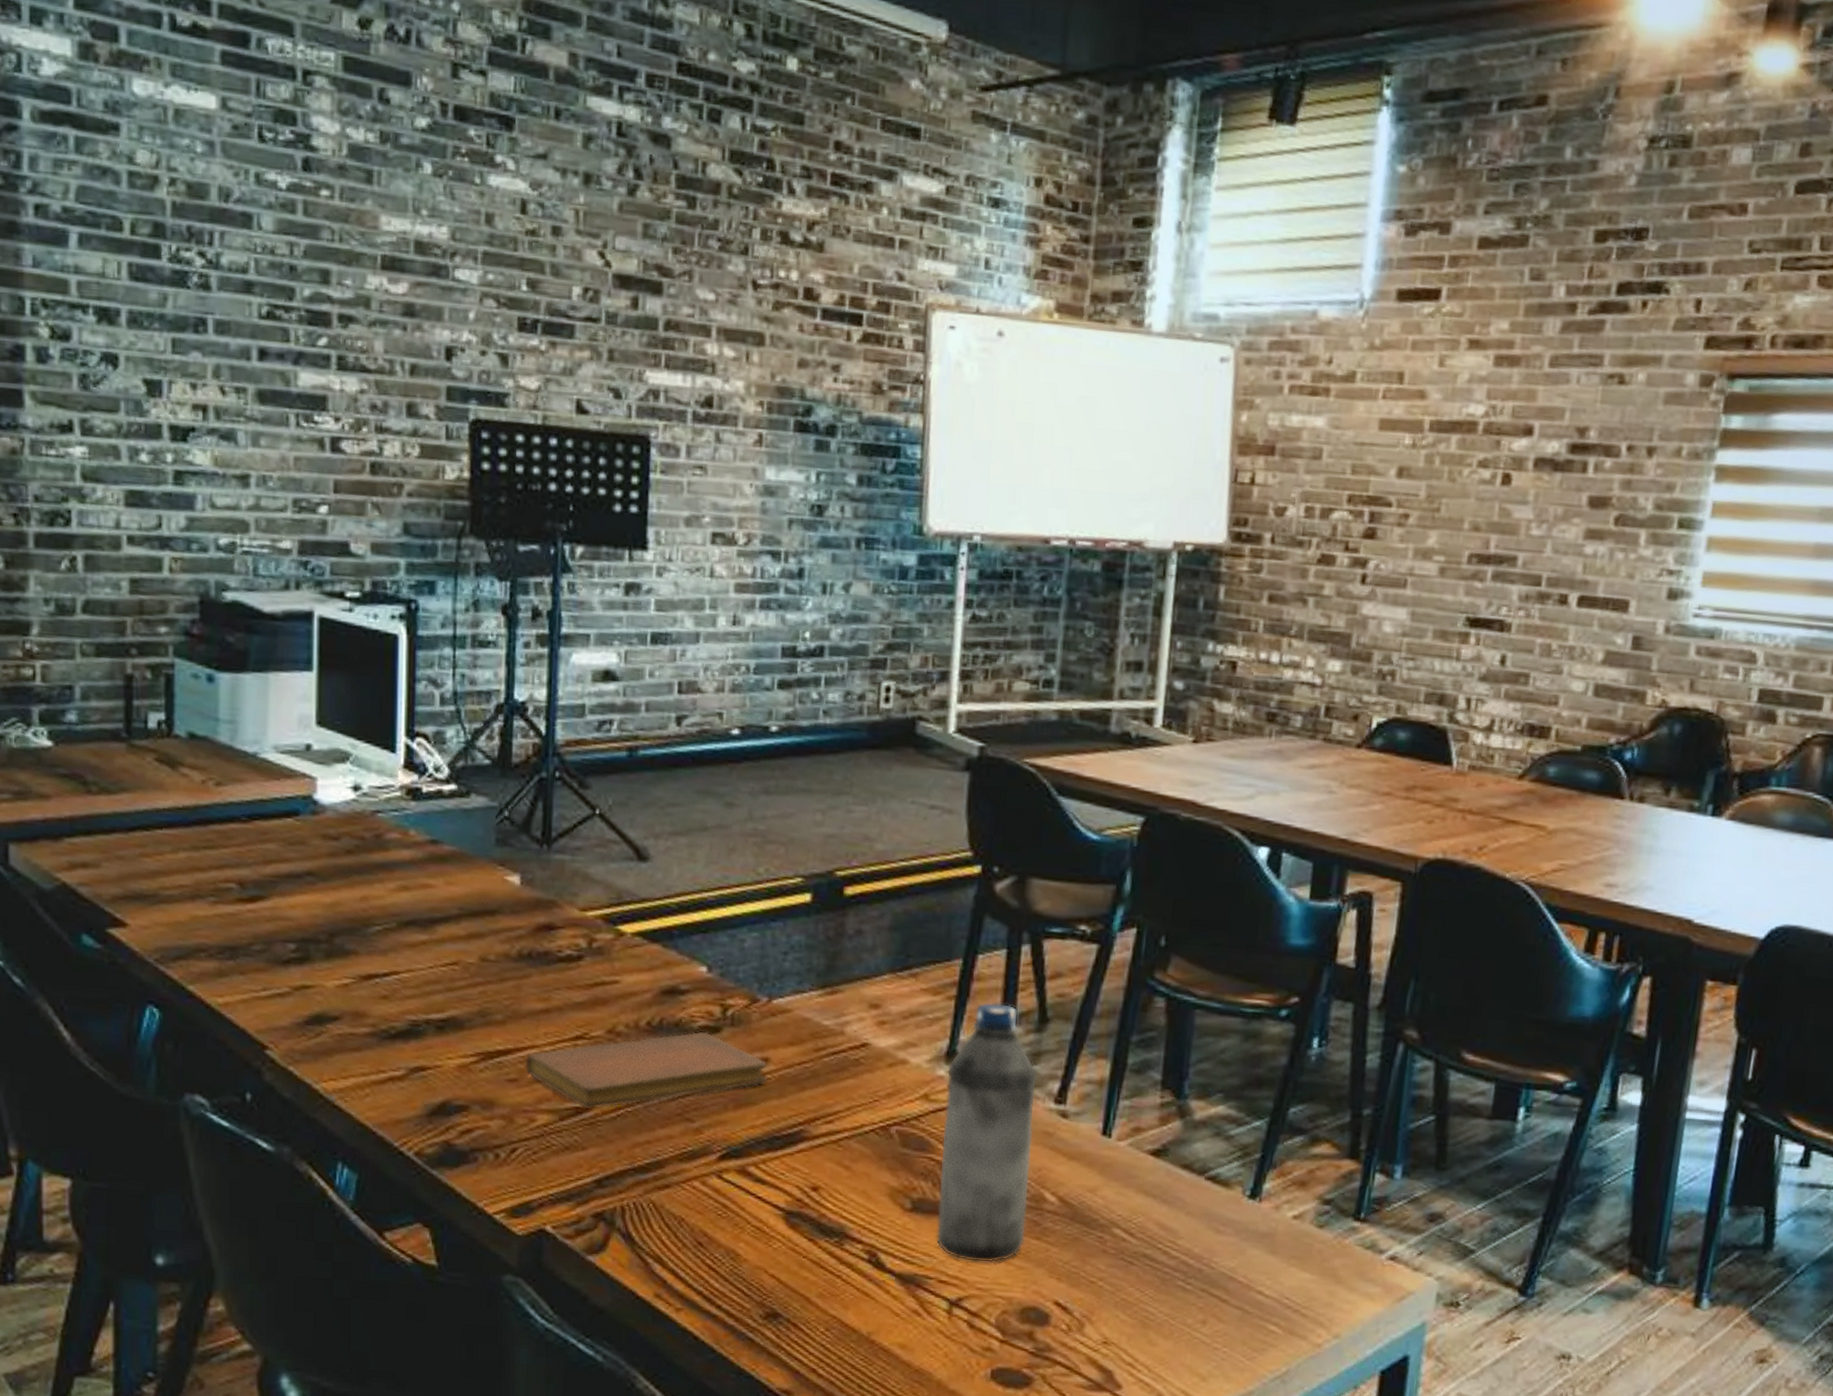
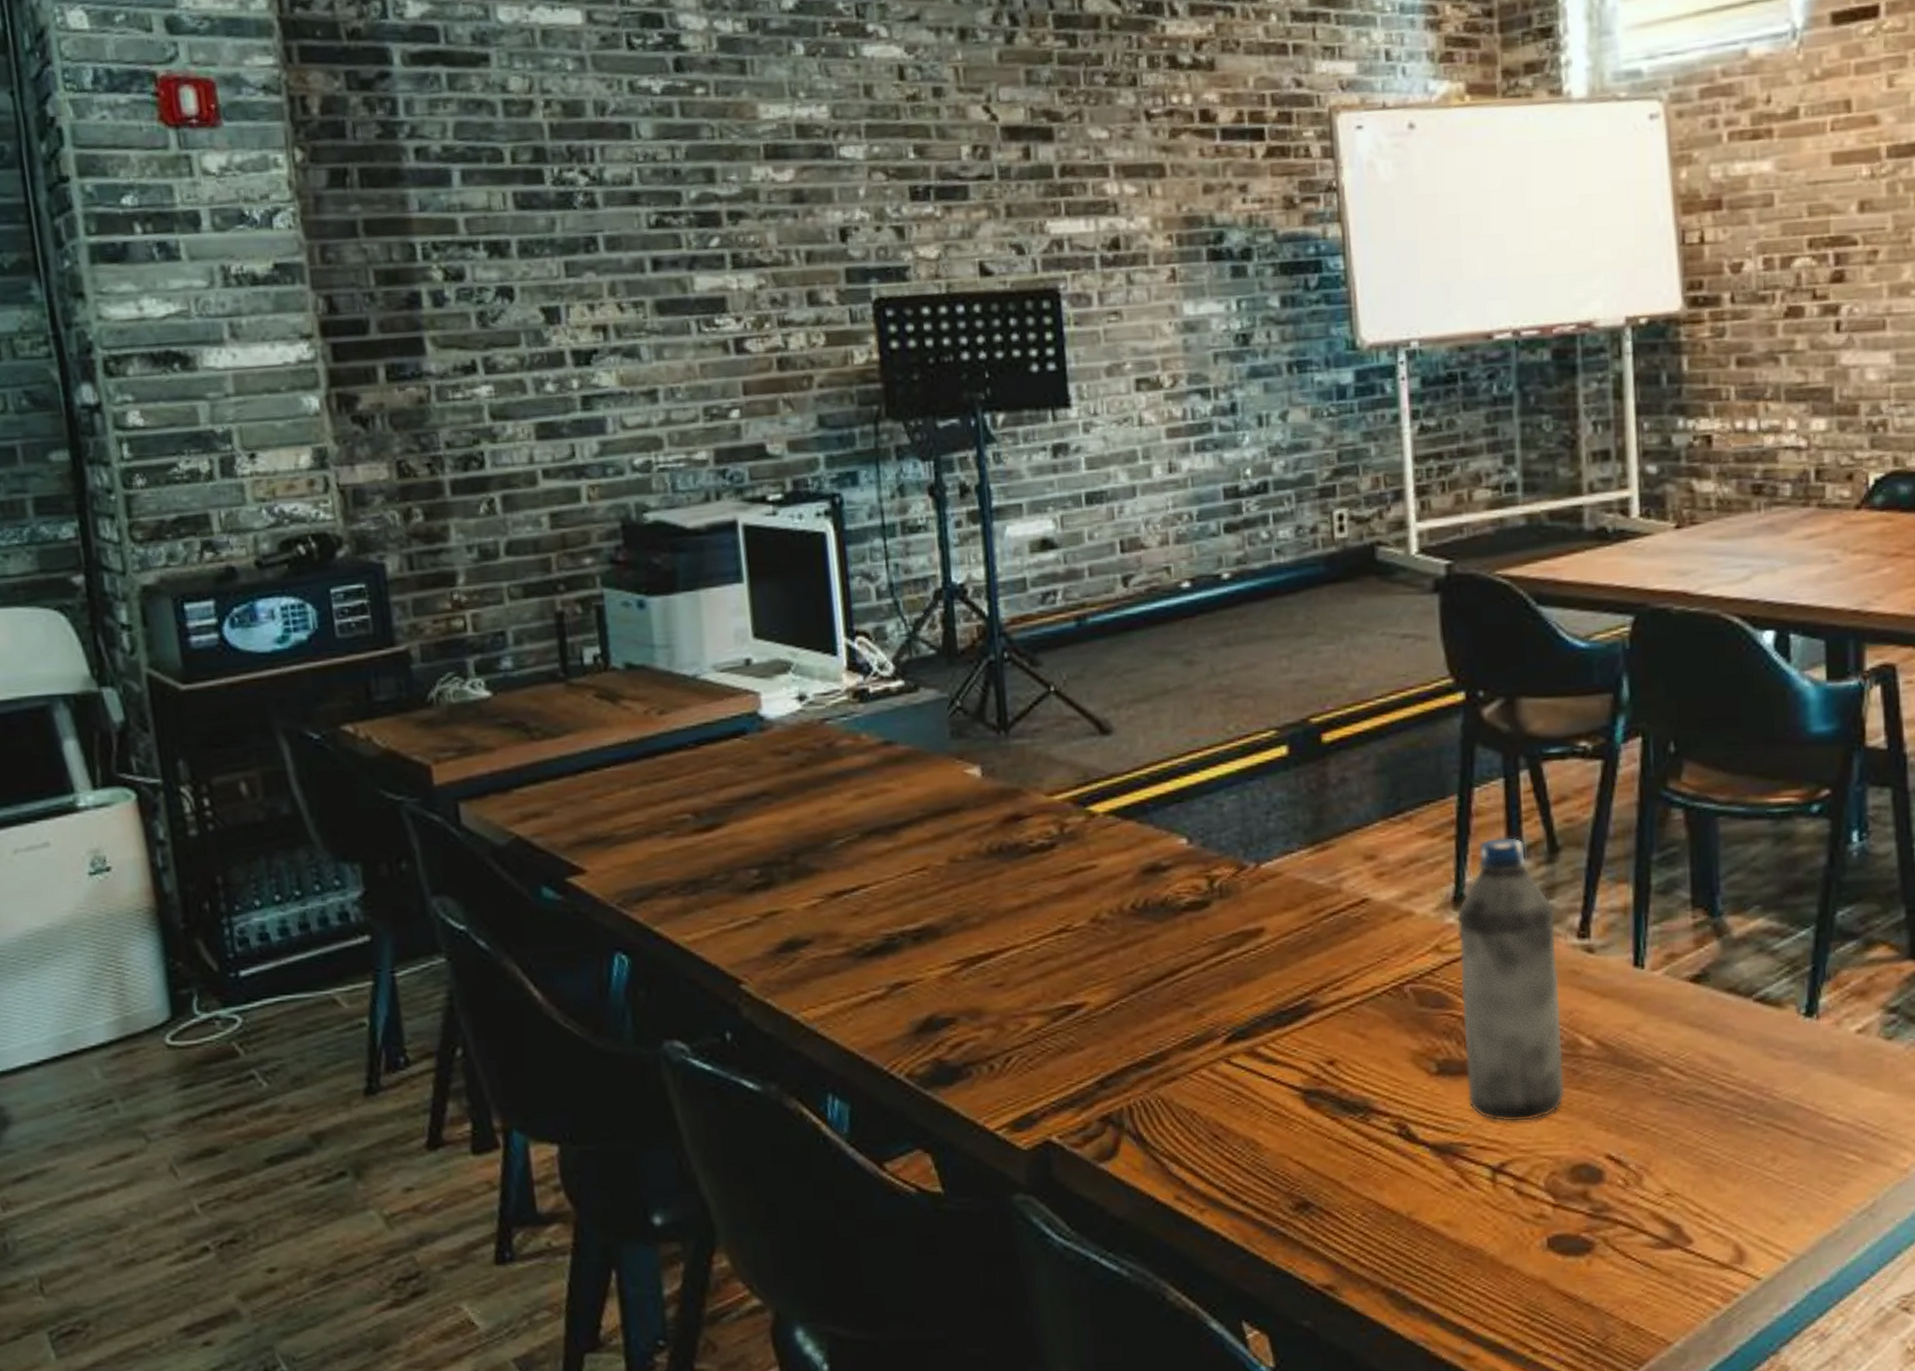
notebook: present [524,1031,768,1110] -> none [1008,907,1266,1007]

